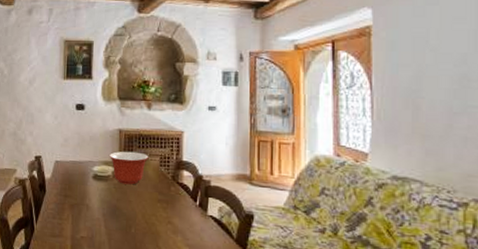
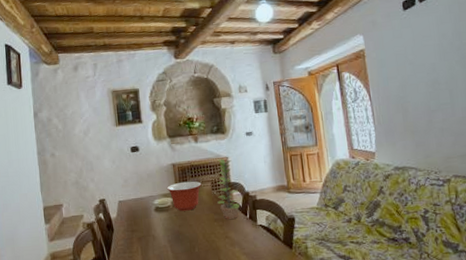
plant: none [164,132,191,203] -> present [217,159,241,219]

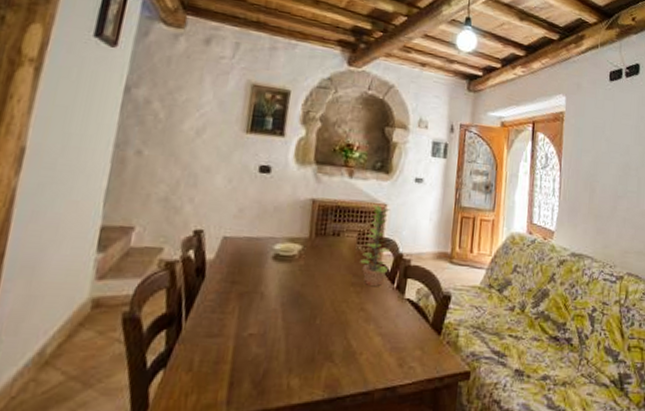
mixing bowl: present [166,181,202,211] -> none [296,225,346,266]

